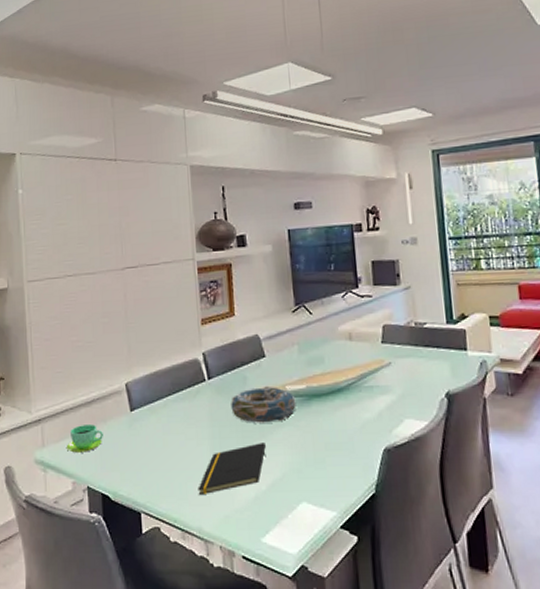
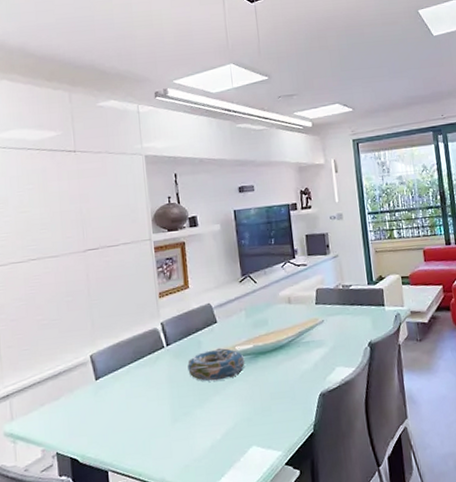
cup: present [67,424,103,453] -> none [35,395,70,423]
notepad: present [198,443,266,496] -> none [160,398,220,450]

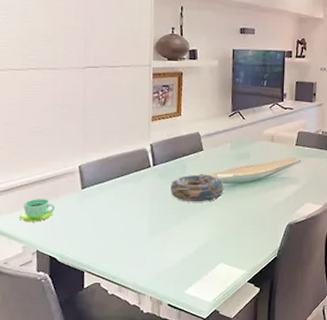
cup: none [35,395,70,423] -> present [20,199,55,222]

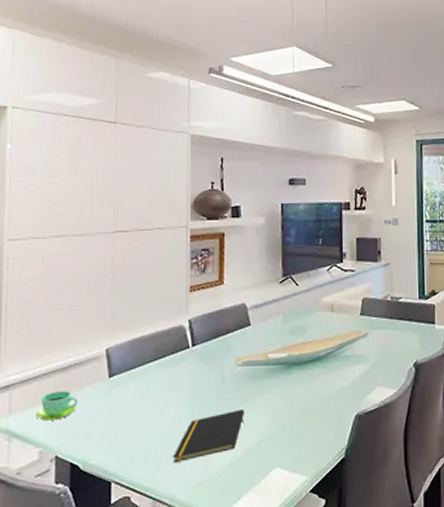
notepad: none [136,218,196,258] -> present [173,409,244,463]
decorative bowl: present [170,173,224,202] -> none [213,353,277,390]

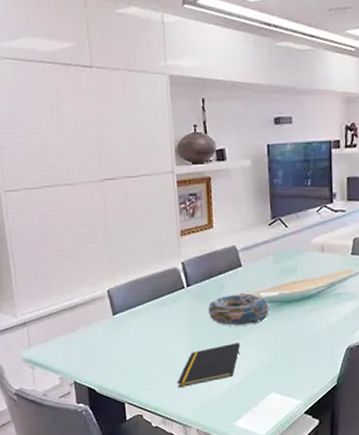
cup: present [36,391,77,421] -> none [53,327,87,352]
decorative bowl: none [213,353,277,390] -> present [208,292,269,326]

